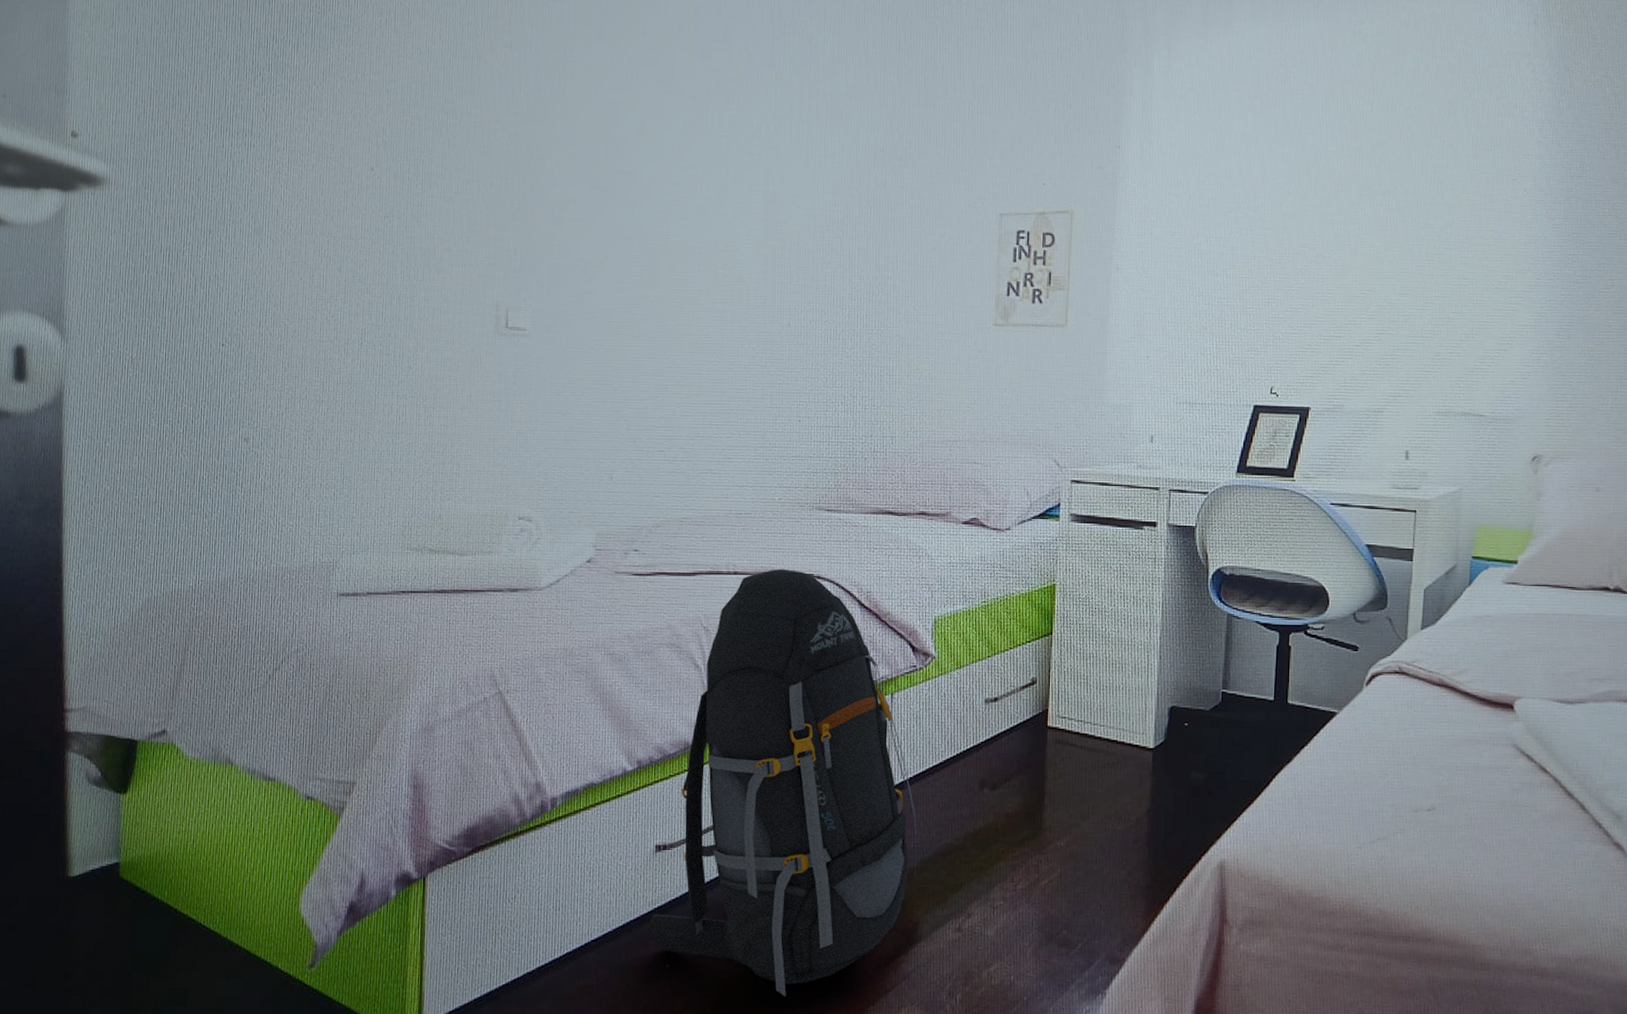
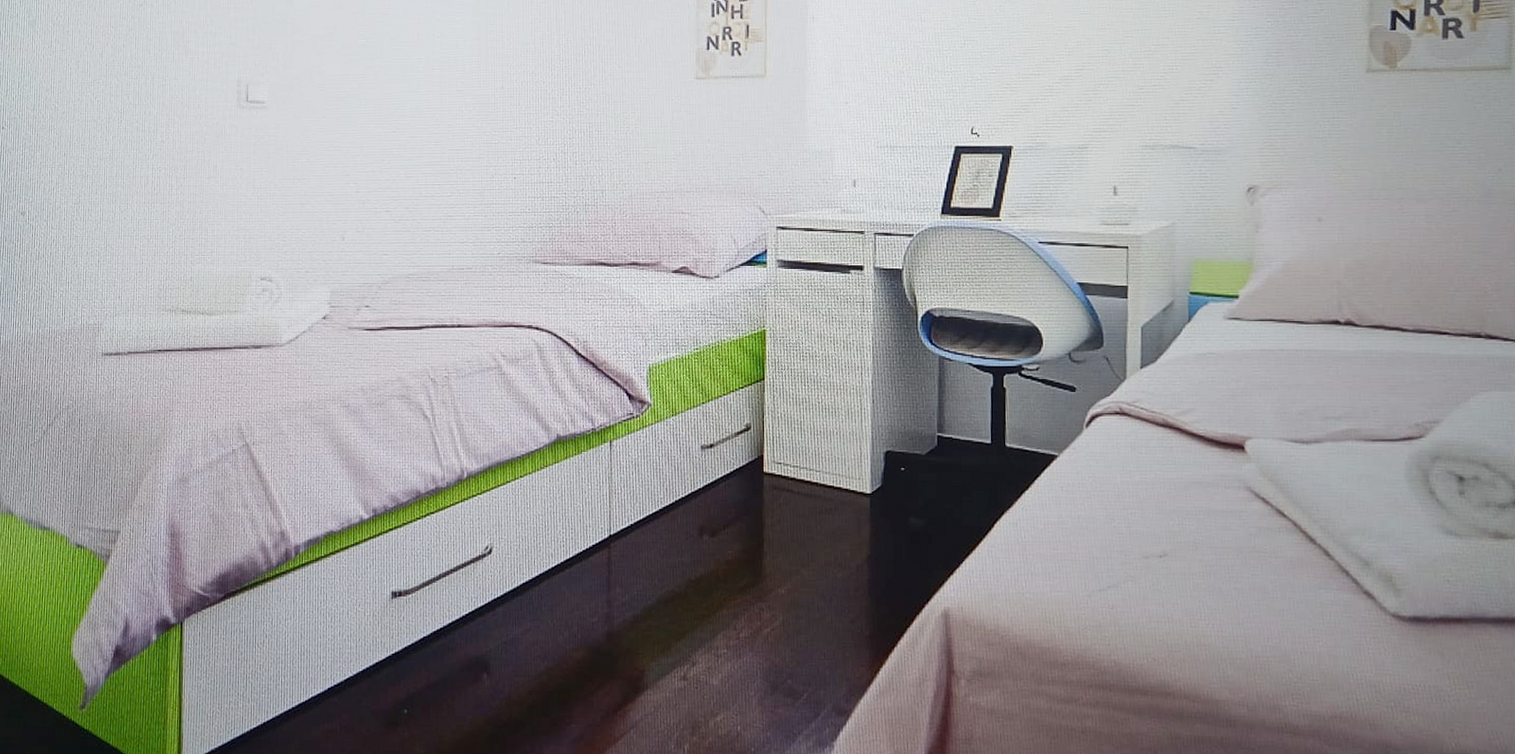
backpack: present [650,568,917,996] -> none [388,321,641,743]

